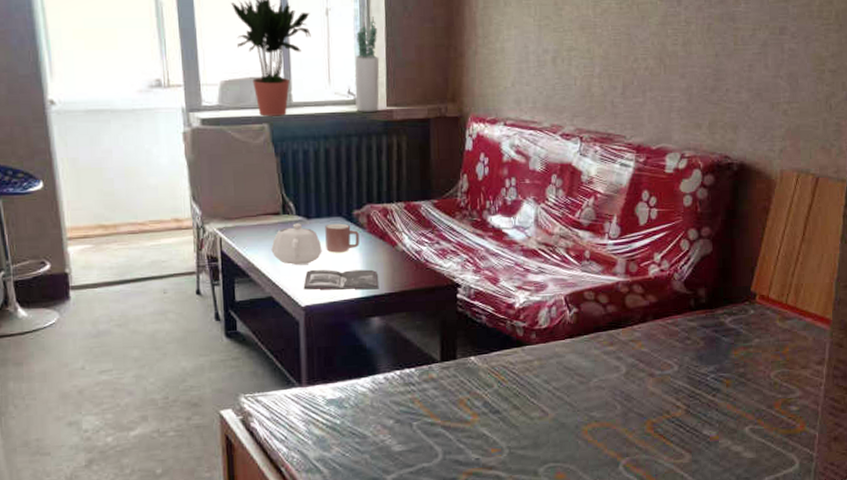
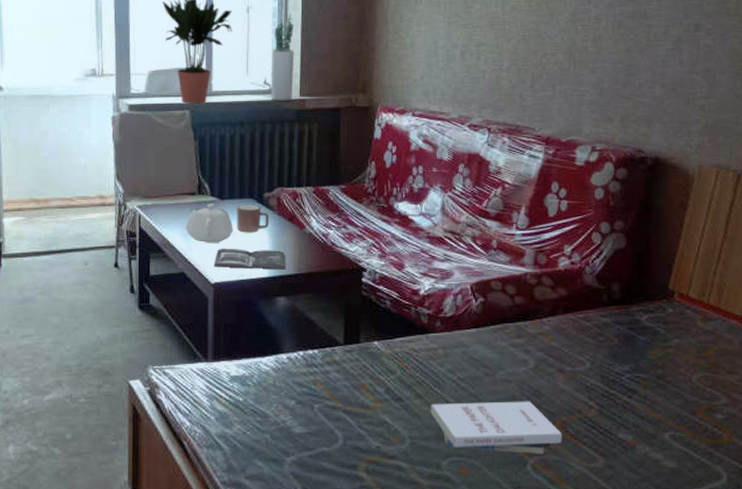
books: none [527,405,652,455] -> present [430,401,562,454]

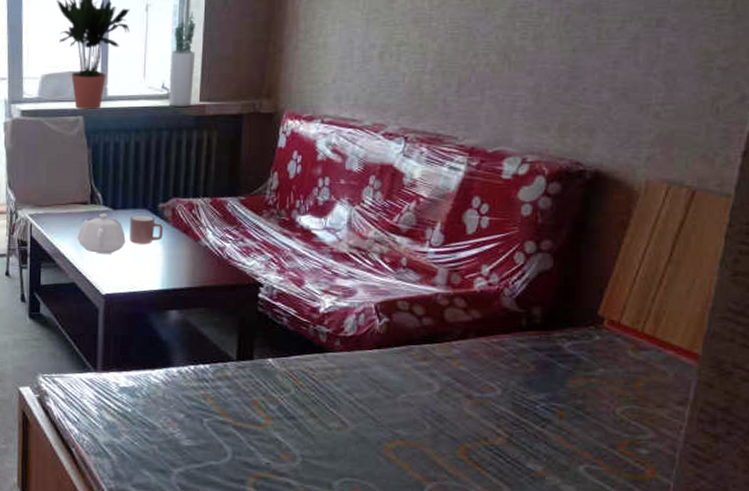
magazine: present [214,249,286,270] -> none [105,260,179,283]
books: present [430,401,562,454] -> none [324,423,465,480]

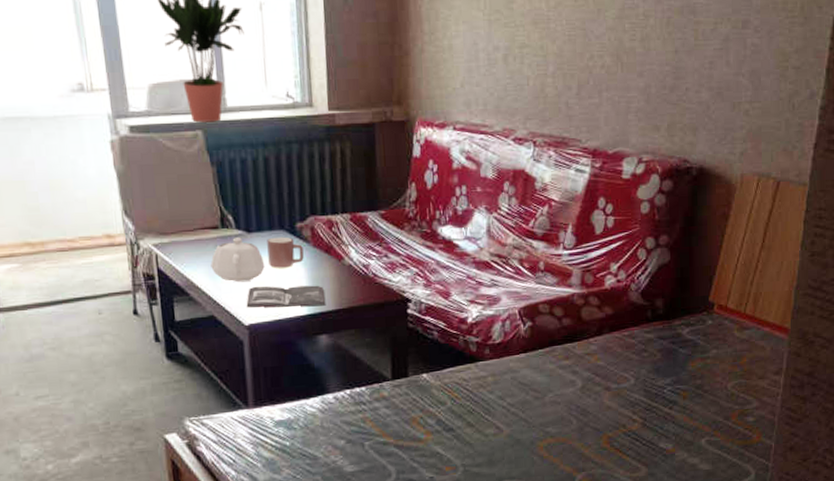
magazine: none [105,260,179,283] -> present [246,285,326,308]
vase: present [169,12,196,107] -> none [292,11,320,117]

